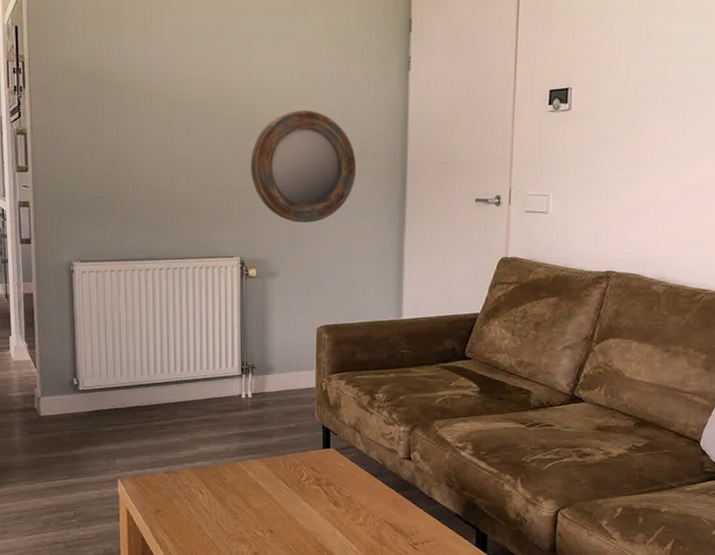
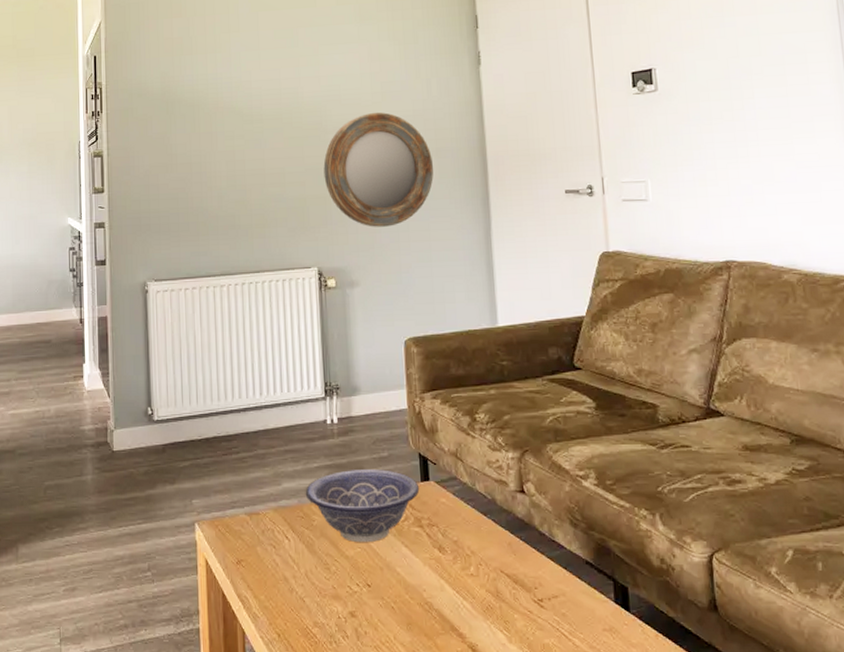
decorative bowl: none [219,438,321,498] -> present [305,469,420,543]

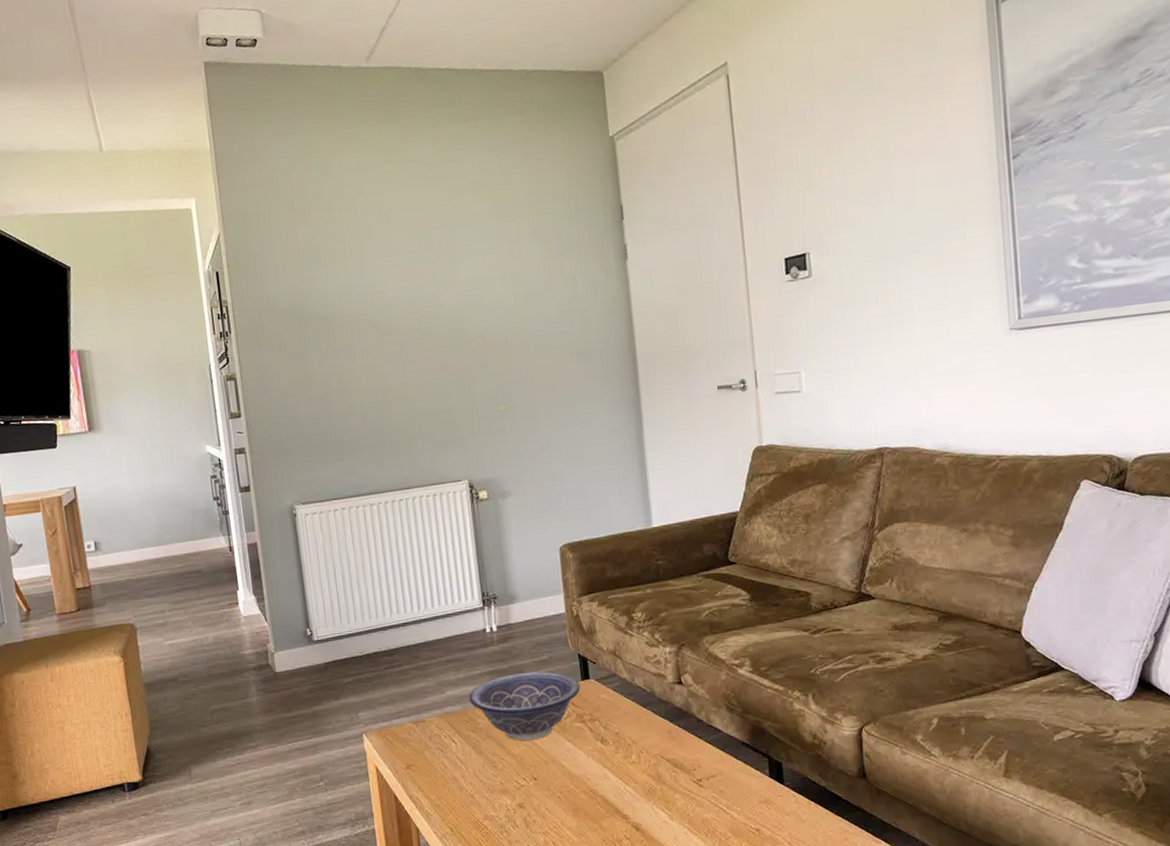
home mirror: present [323,112,434,227] -> none [468,315,583,436]

